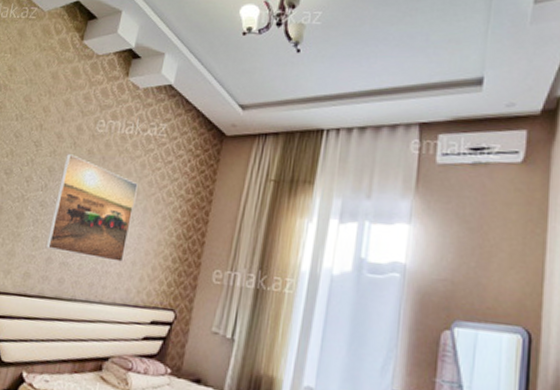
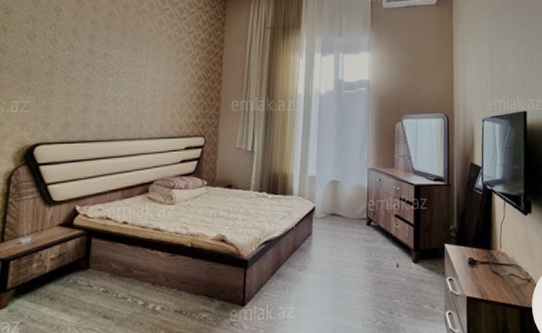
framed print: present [45,154,138,262] -> none [80,17,159,104]

